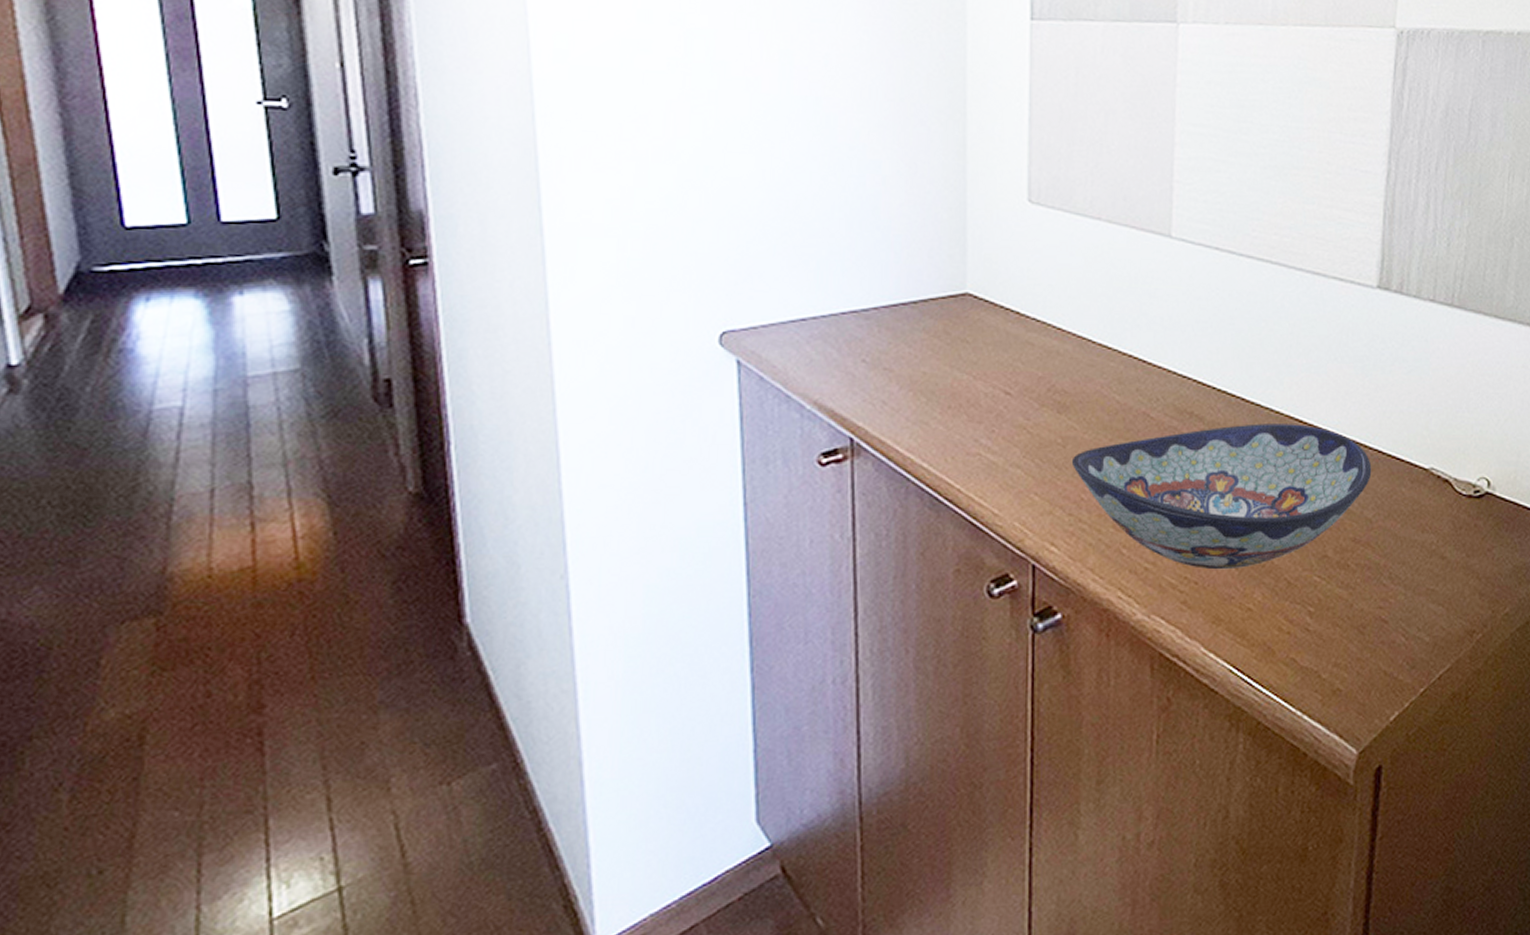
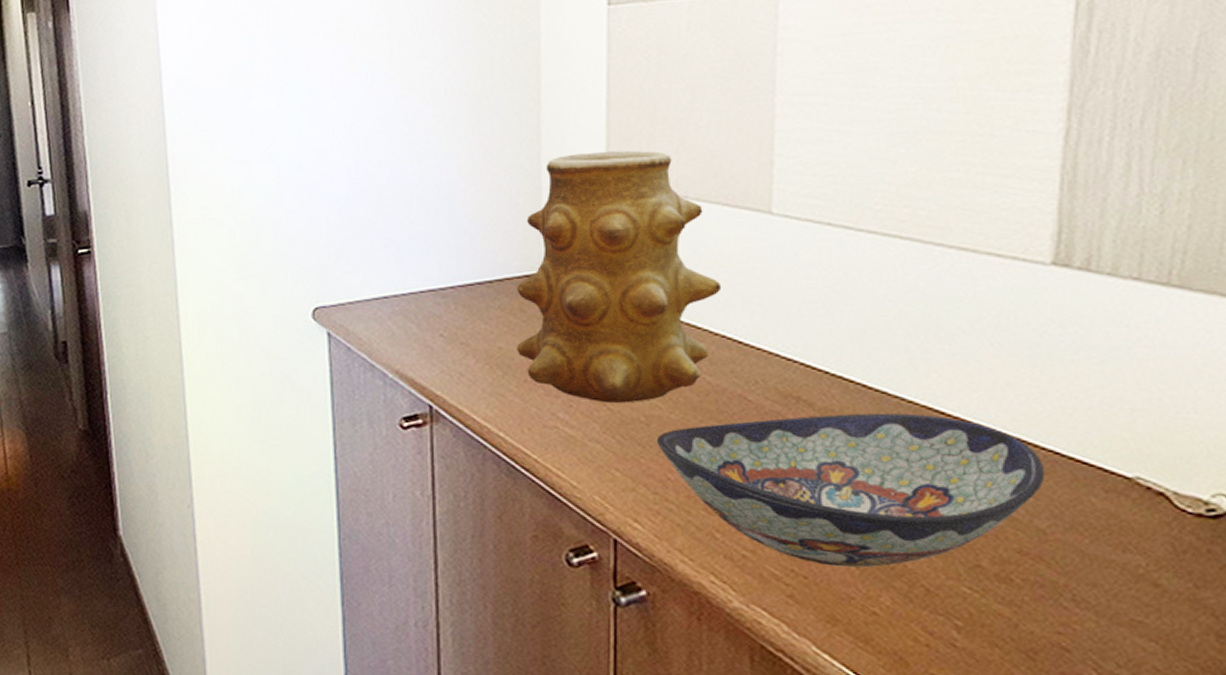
vase: none [941,169,1130,426] -> present [516,151,722,403]

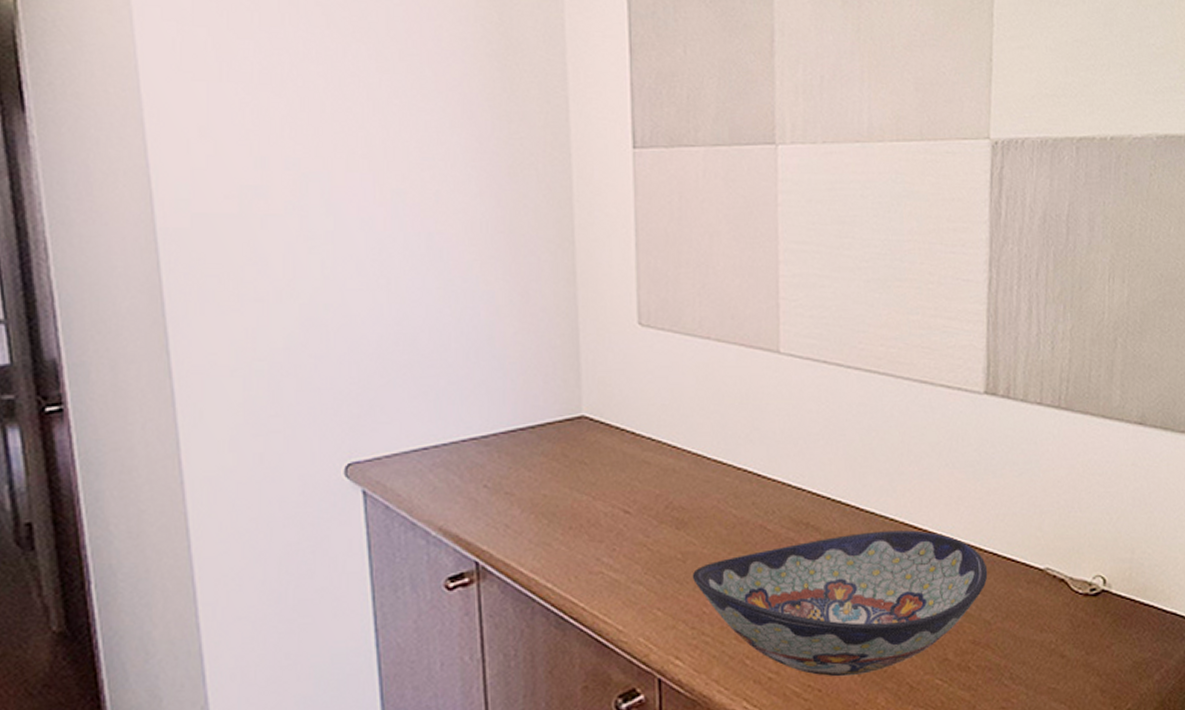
vase: present [516,151,722,403] -> none [558,293,742,543]

